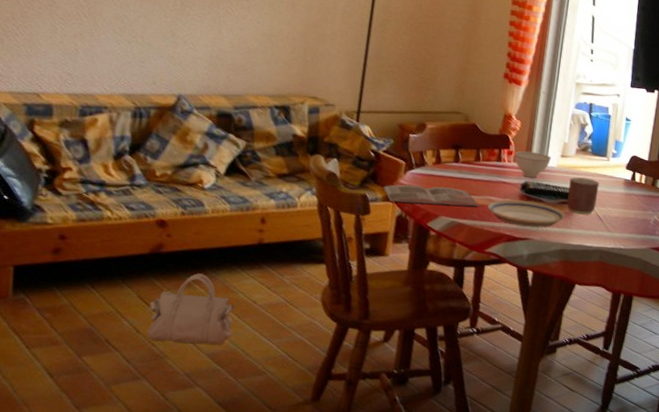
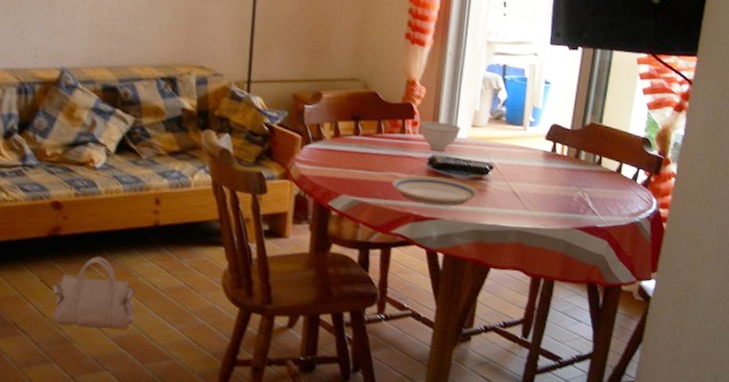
magazine: present [383,184,479,207] -> none [280,160,383,184]
mug: present [567,177,599,215] -> none [479,149,515,191]

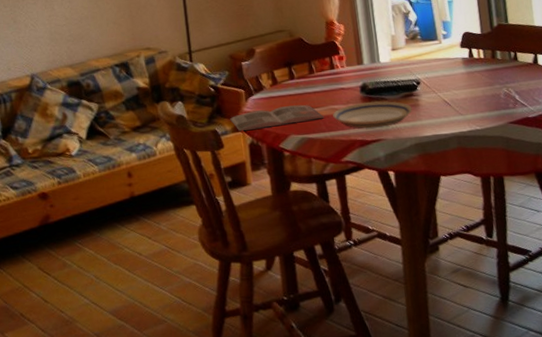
shoulder bag: present [51,257,136,329] -> none [50,236,127,307]
magazine: none [280,160,383,184] -> present [230,104,324,132]
bowl: present [419,121,461,151] -> none [345,51,383,79]

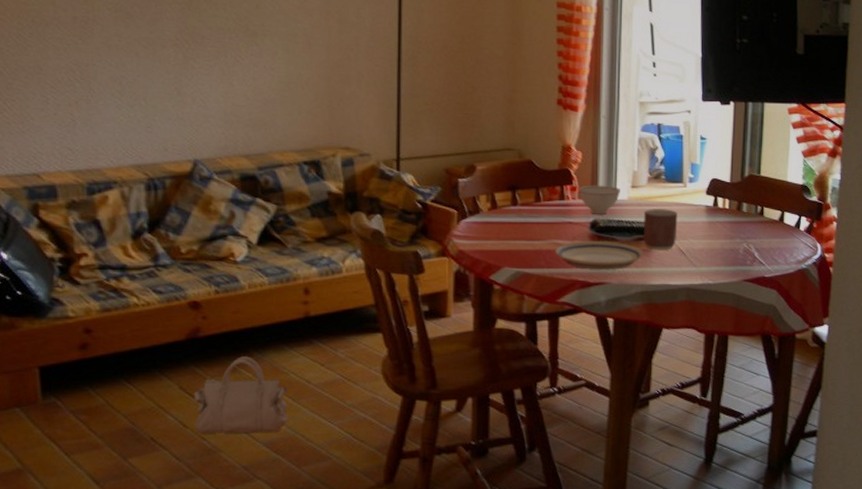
shoulder bag: none [50,236,127,307] -> present [194,356,288,434]
magazine: present [230,104,324,132] -> none [436,234,545,257]
bowl: none [345,51,383,79] -> present [578,185,620,214]
mug: none [407,65,441,104] -> present [643,209,678,250]

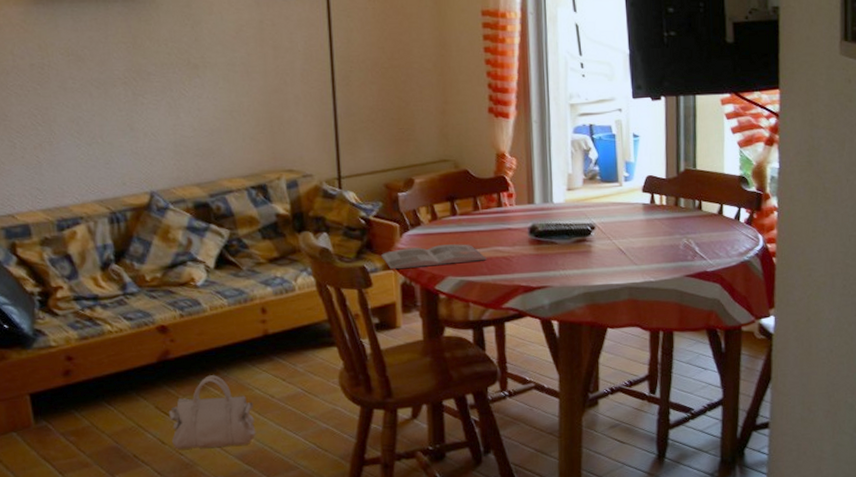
magazine: none [436,234,545,257] -> present [381,244,487,270]
plate: present [555,241,644,270] -> none [496,245,584,274]
bowl: present [578,185,620,214] -> none [515,189,557,219]
mug: present [643,209,678,250] -> none [581,209,616,251]

